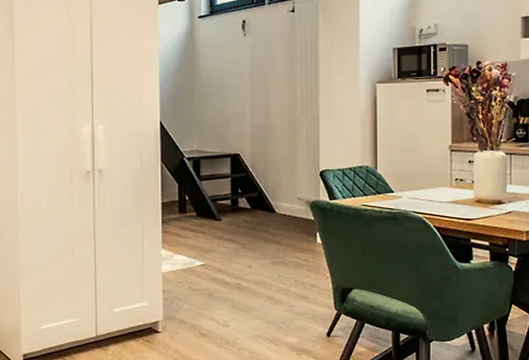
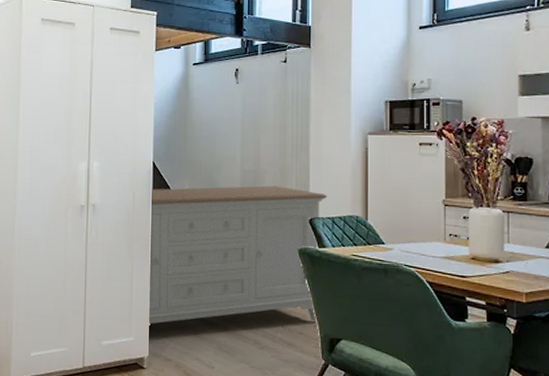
sideboard: none [160,140,337,288] -> present [149,185,327,324]

